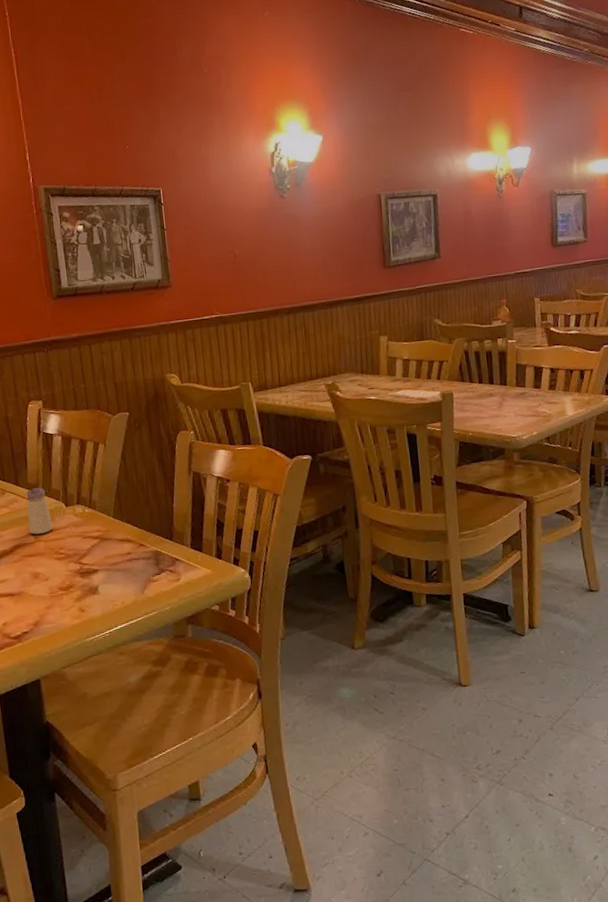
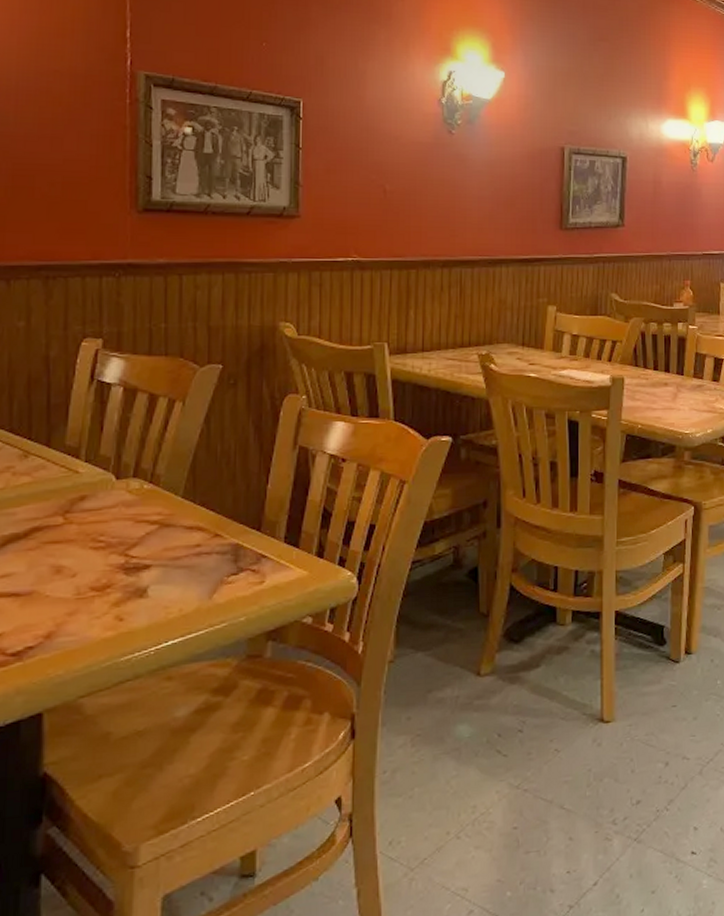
saltshaker: present [26,488,53,535] -> none [58,452,94,515]

